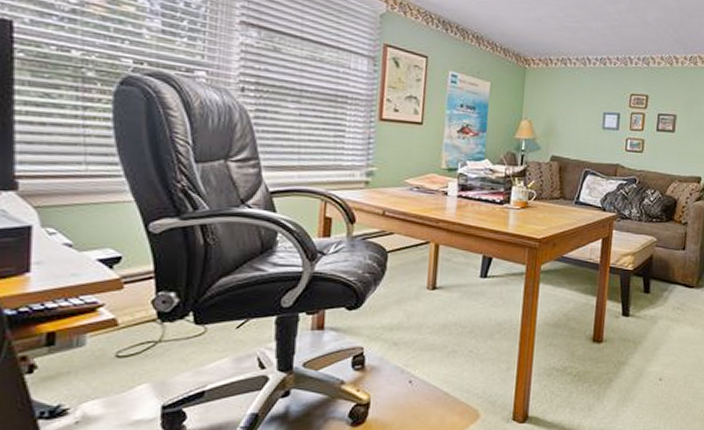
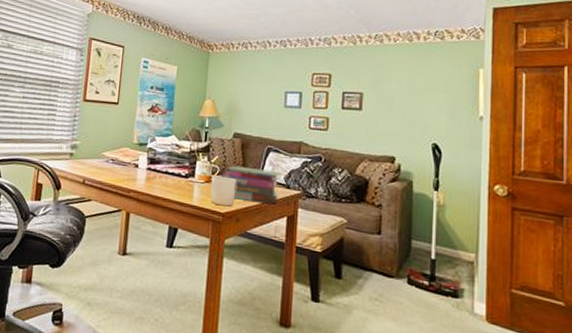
mug: none [526,201,554,232] -> present [210,175,237,207]
books: none [537,189,599,228] -> present [221,165,282,205]

